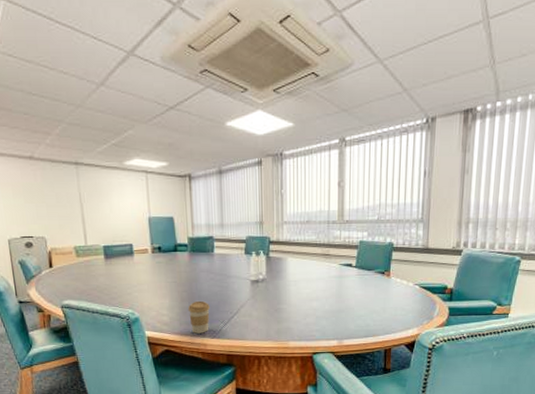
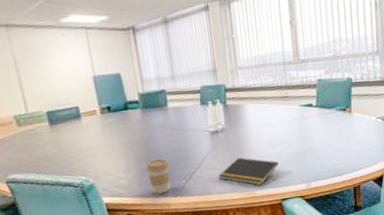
notepad: none [254,308,313,337] -> present [218,157,279,186]

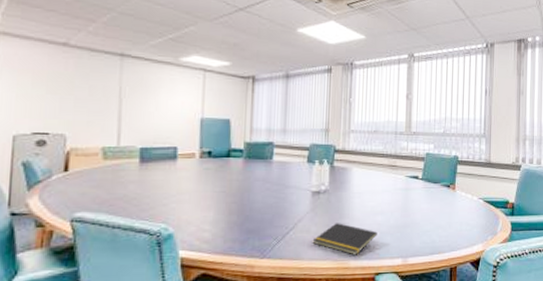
coffee cup: present [146,158,171,194] -> none [235,213,262,253]

